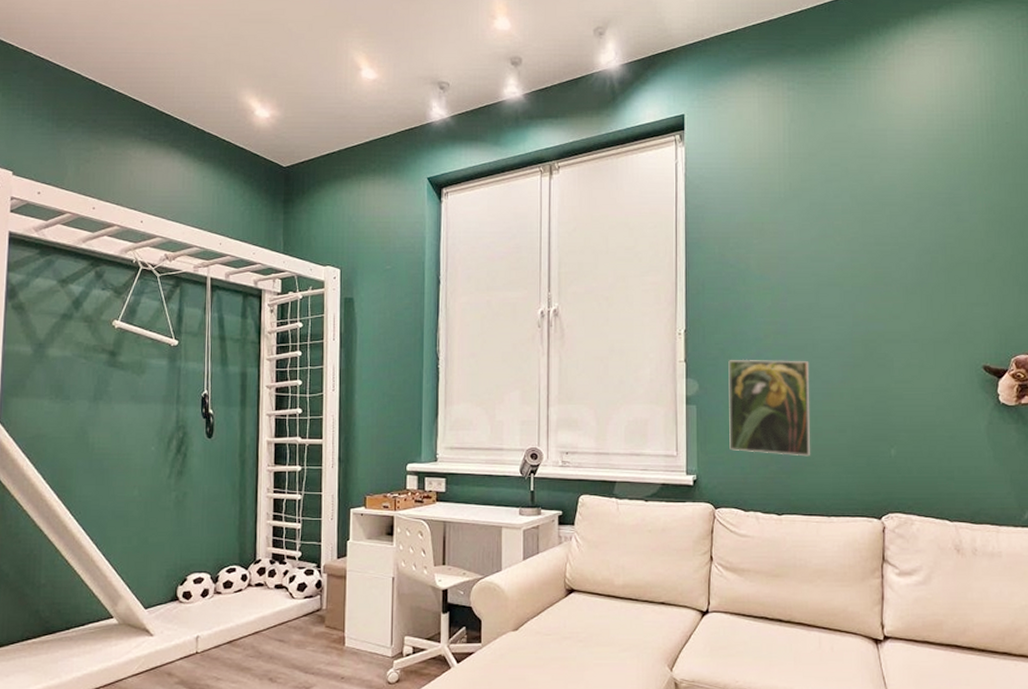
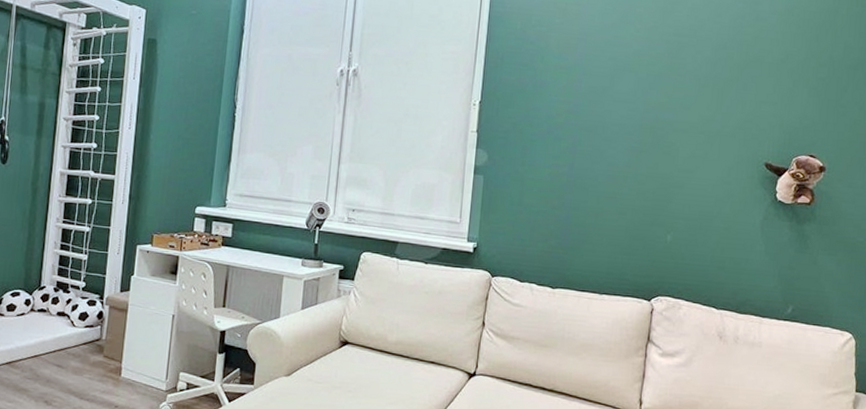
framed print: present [728,359,811,457] -> none [512,134,598,235]

